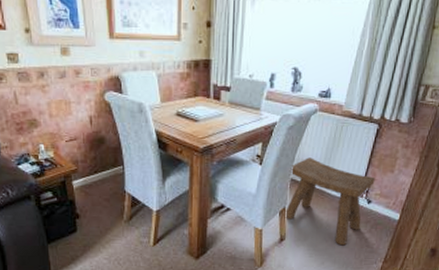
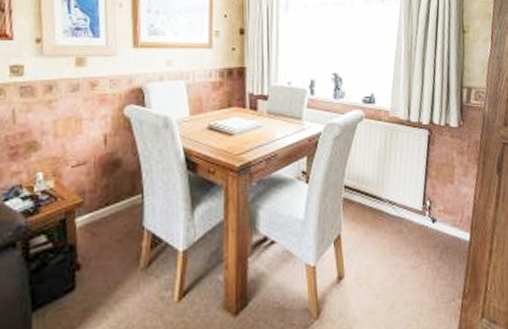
stool: present [284,157,375,246] -> none [340,171,436,280]

